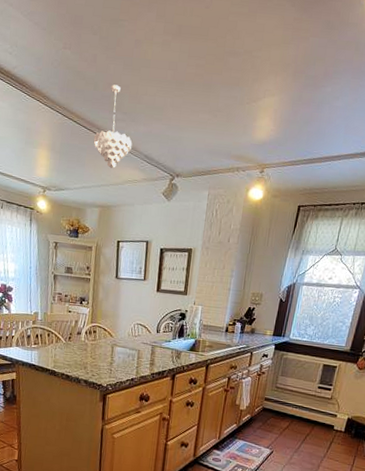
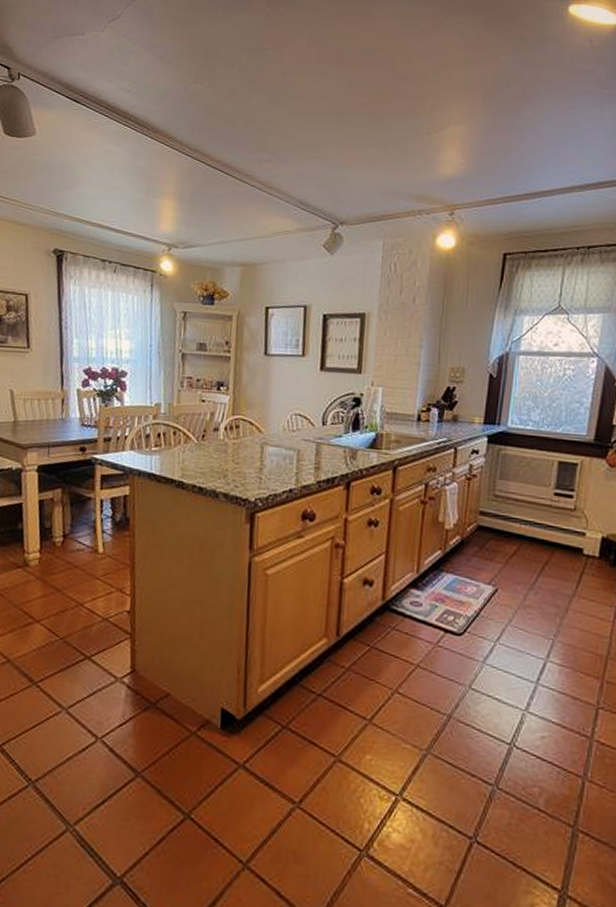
pendant light: present [93,84,132,168] -> none [232,120,282,218]

